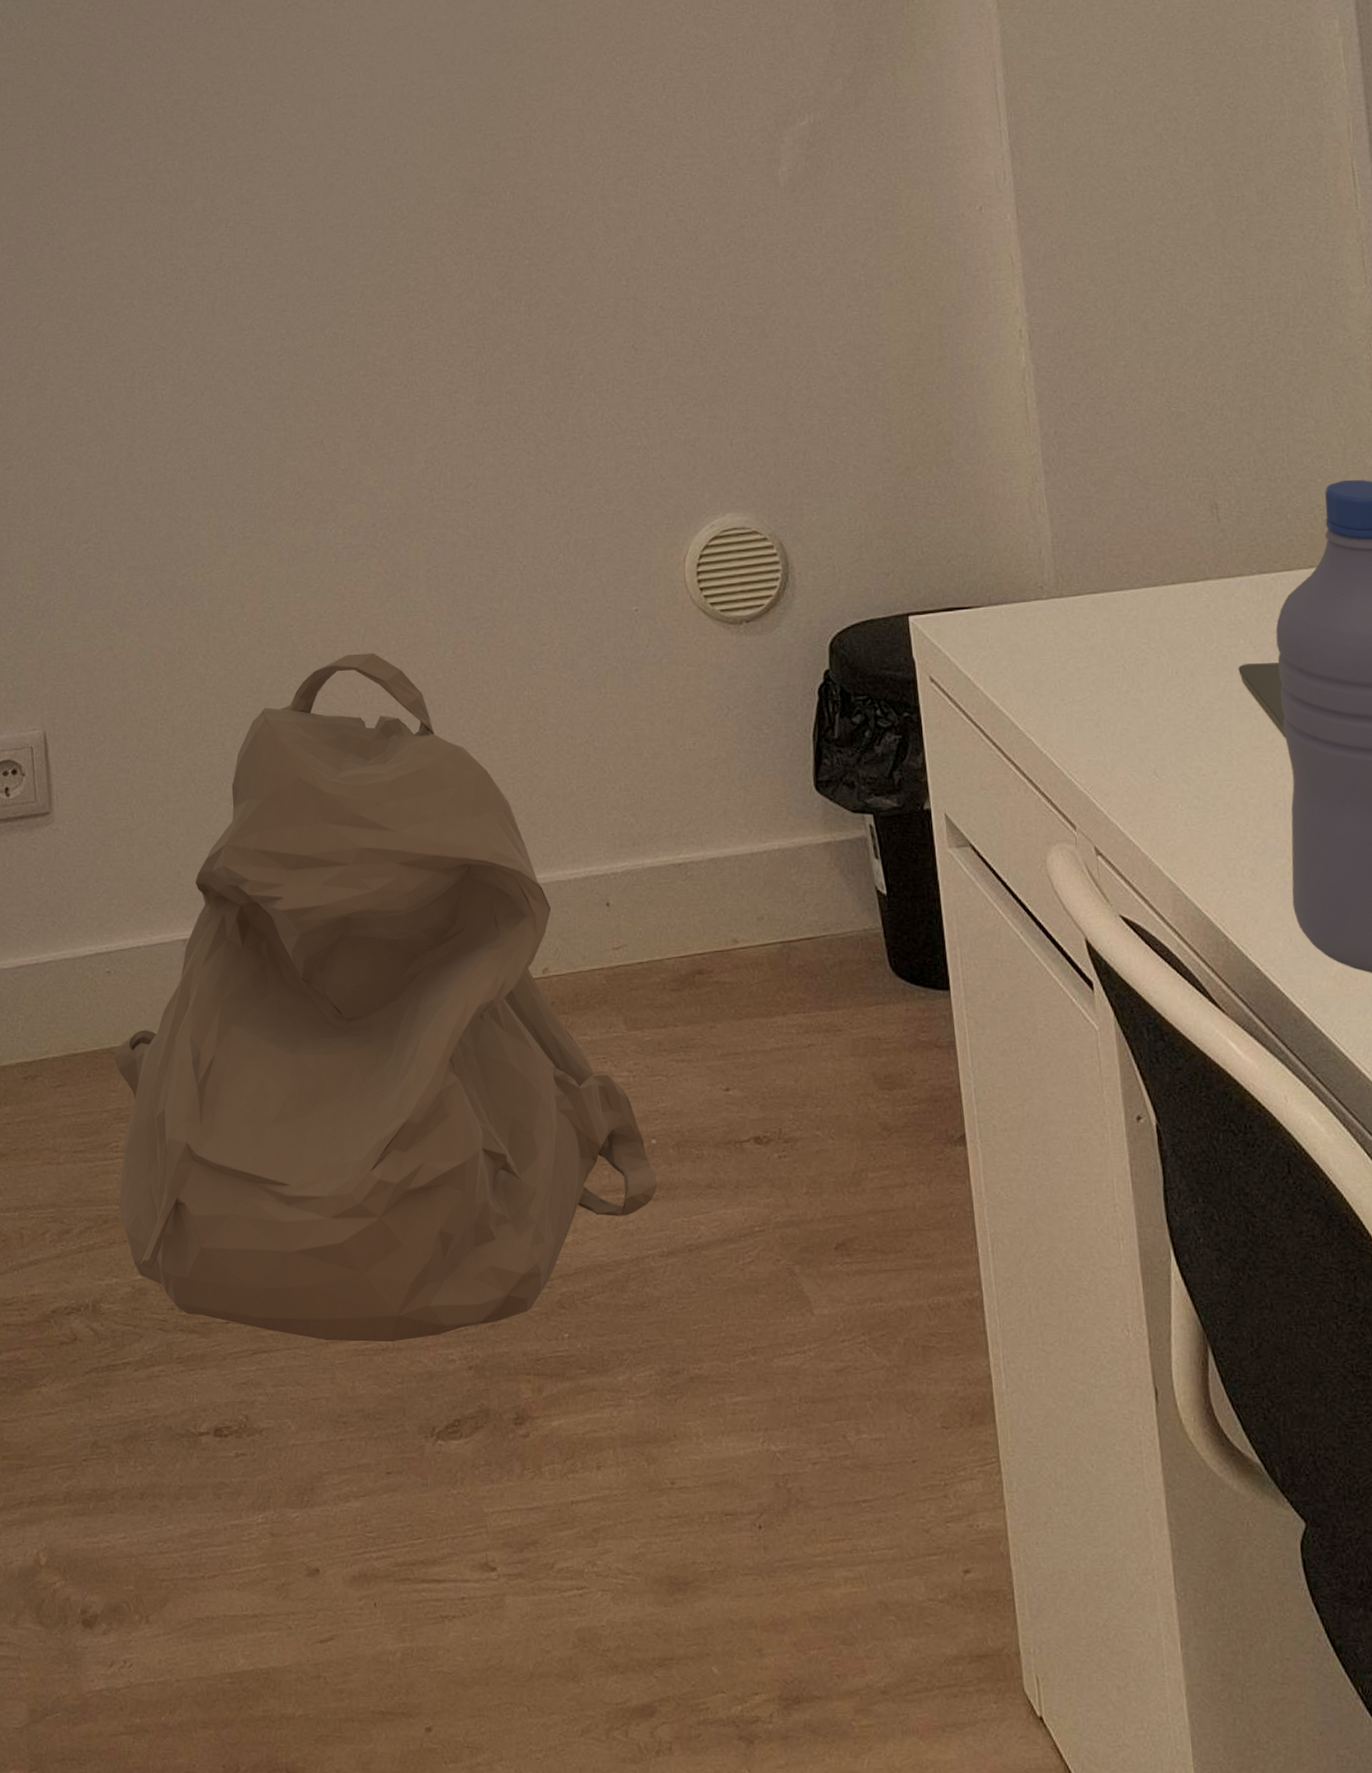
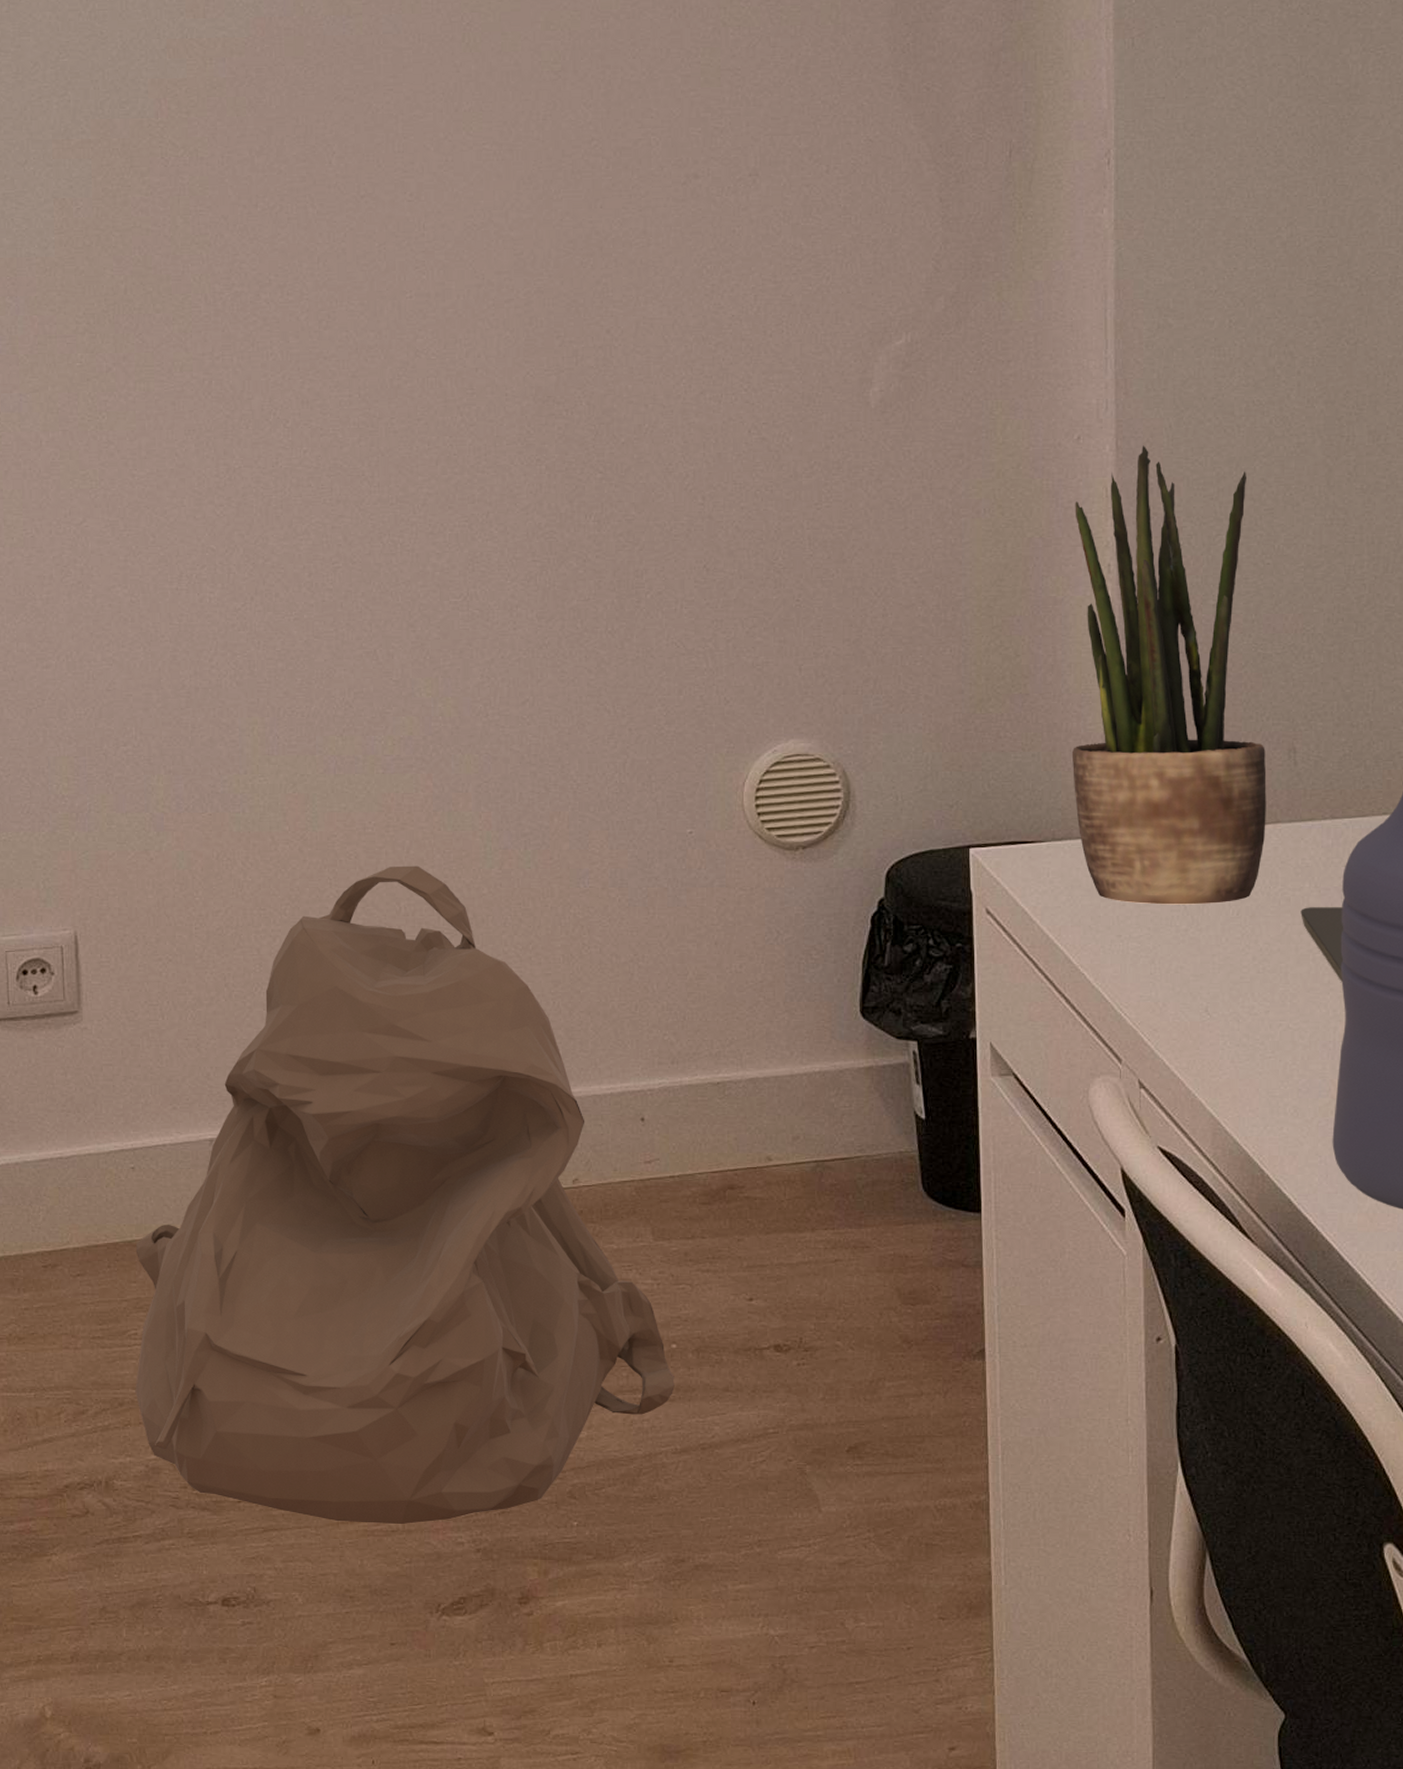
potted plant: none [982,213,1196,667] -> present [1071,445,1267,905]

